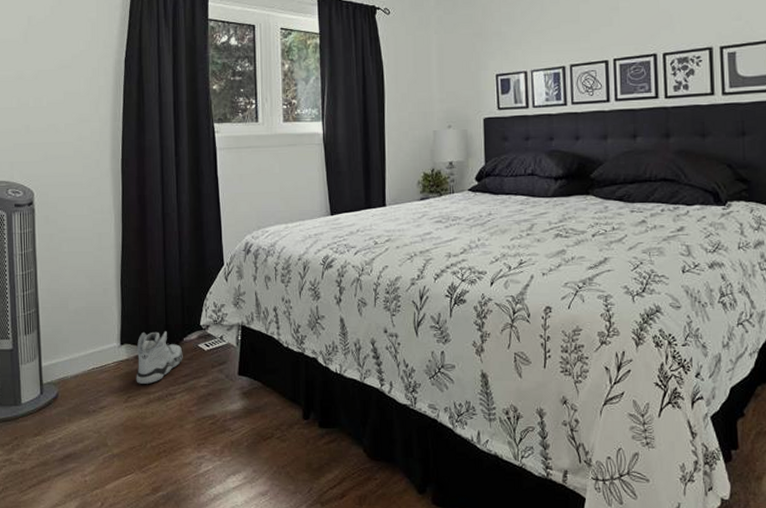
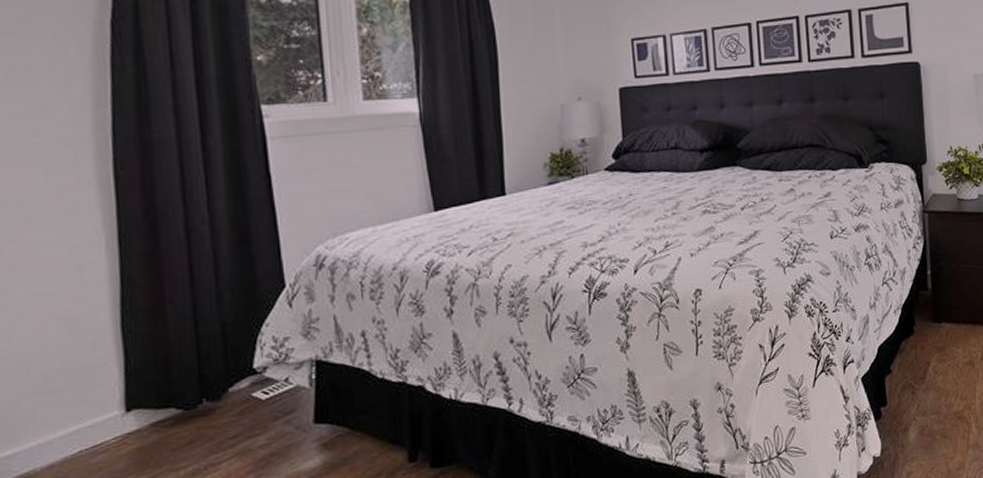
sneaker: present [136,330,183,384] -> none [152,382,229,460]

